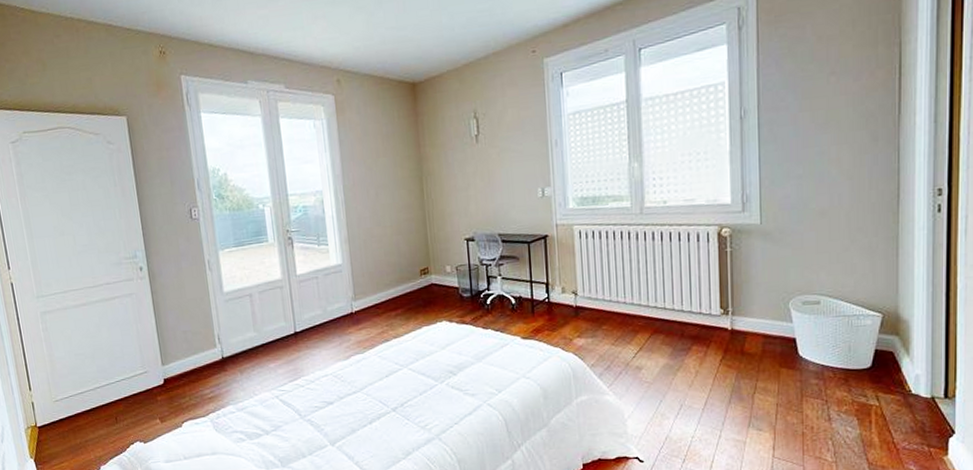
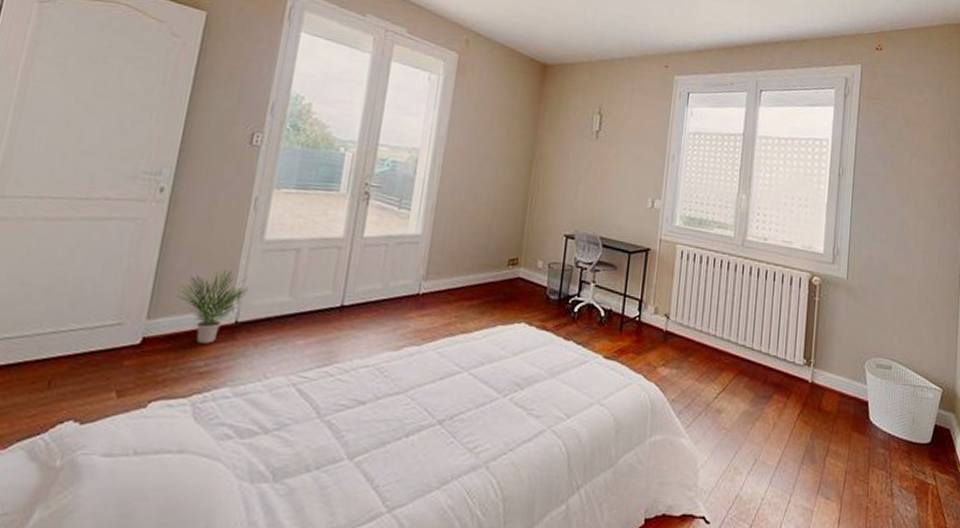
potted plant: none [175,320,224,377] -> present [177,269,249,344]

